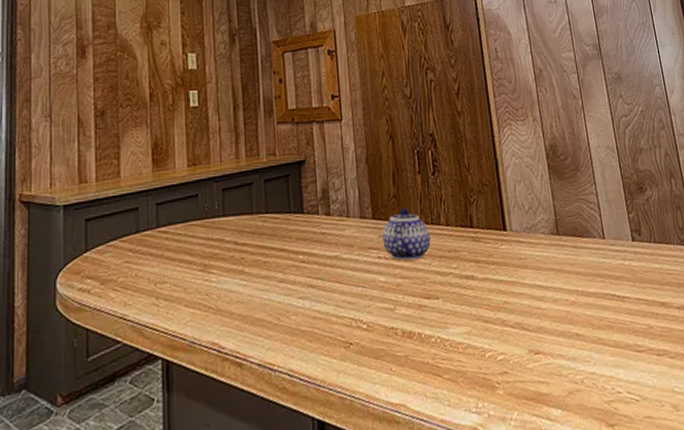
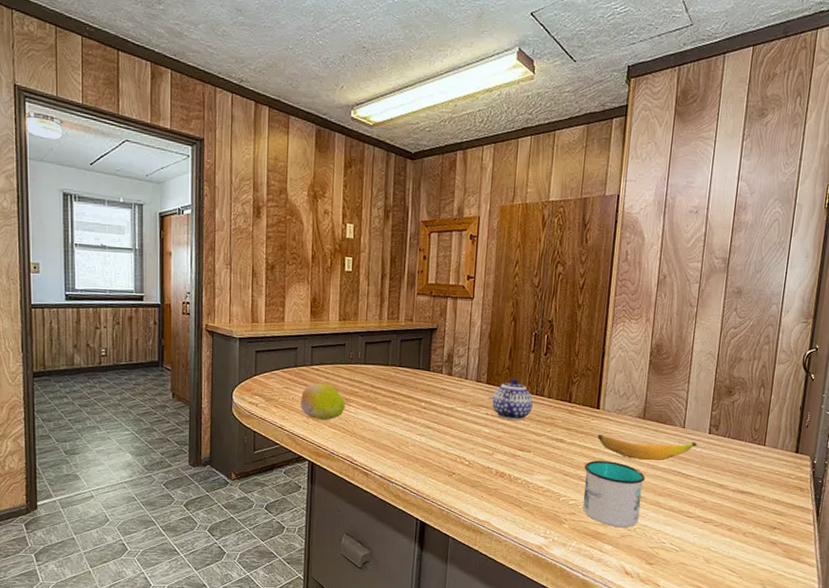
fruit: none [147,248,205,299] -> present [301,383,346,420]
mug: none [505,294,584,382] -> present [583,460,646,528]
banana: none [511,254,624,287] -> present [597,435,697,461]

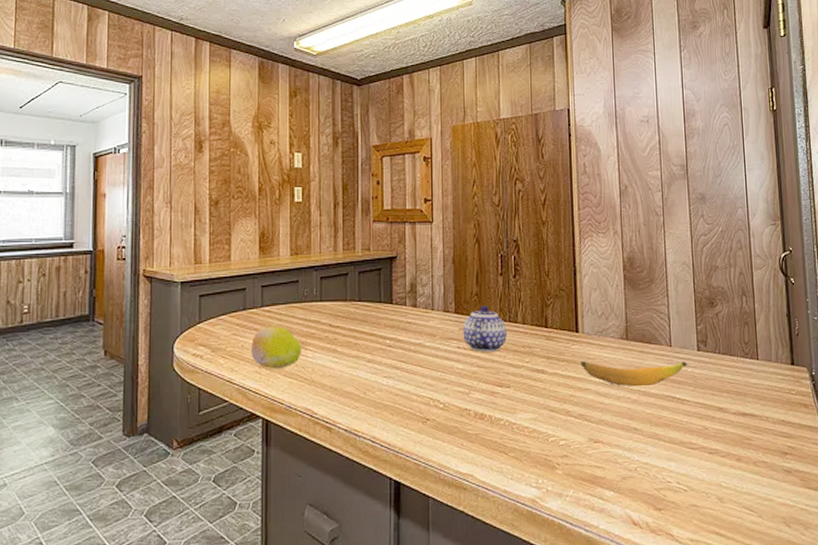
mug: present [583,460,646,528] -> none [571,391,639,469]

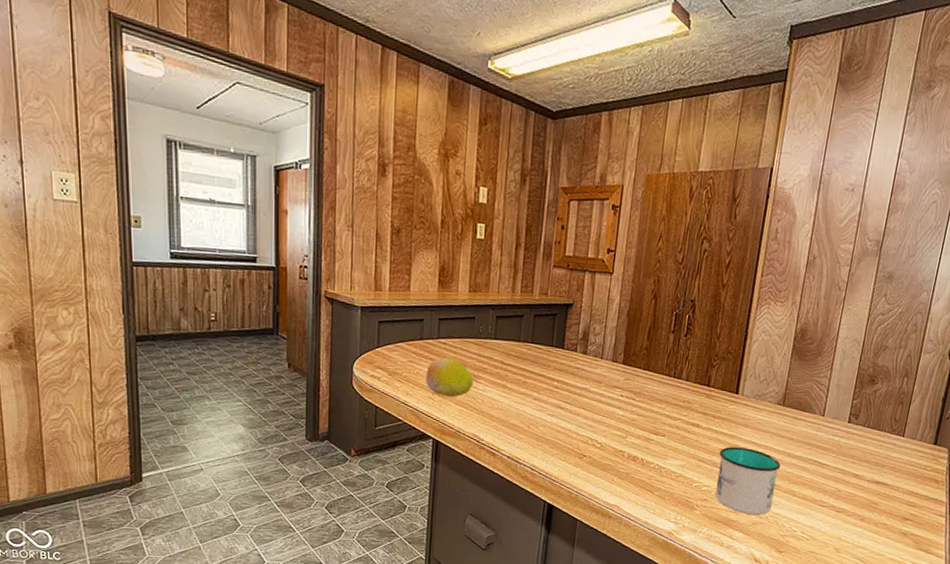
teapot: present [463,305,507,352] -> none [627,359,670,403]
mug: none [571,391,639,469] -> present [715,446,781,516]
banana: present [580,361,688,387] -> none [734,420,836,449]

